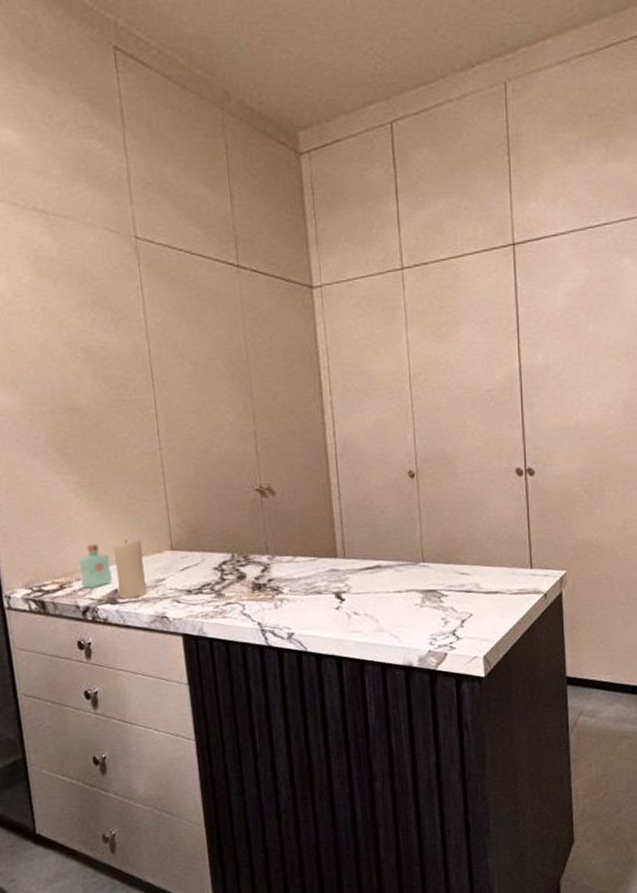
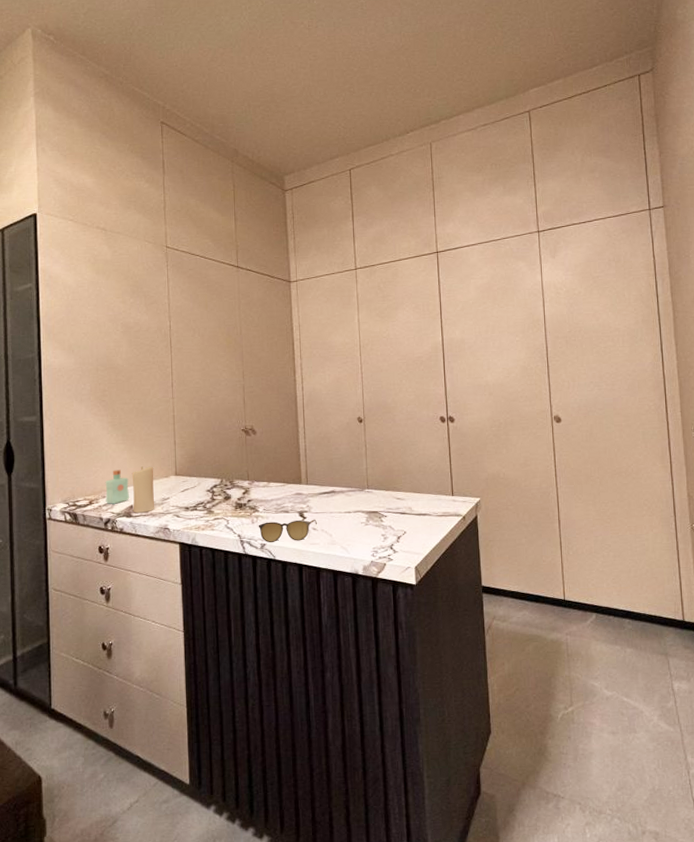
sunglasses: none [283,601,359,632] -> present [258,519,317,543]

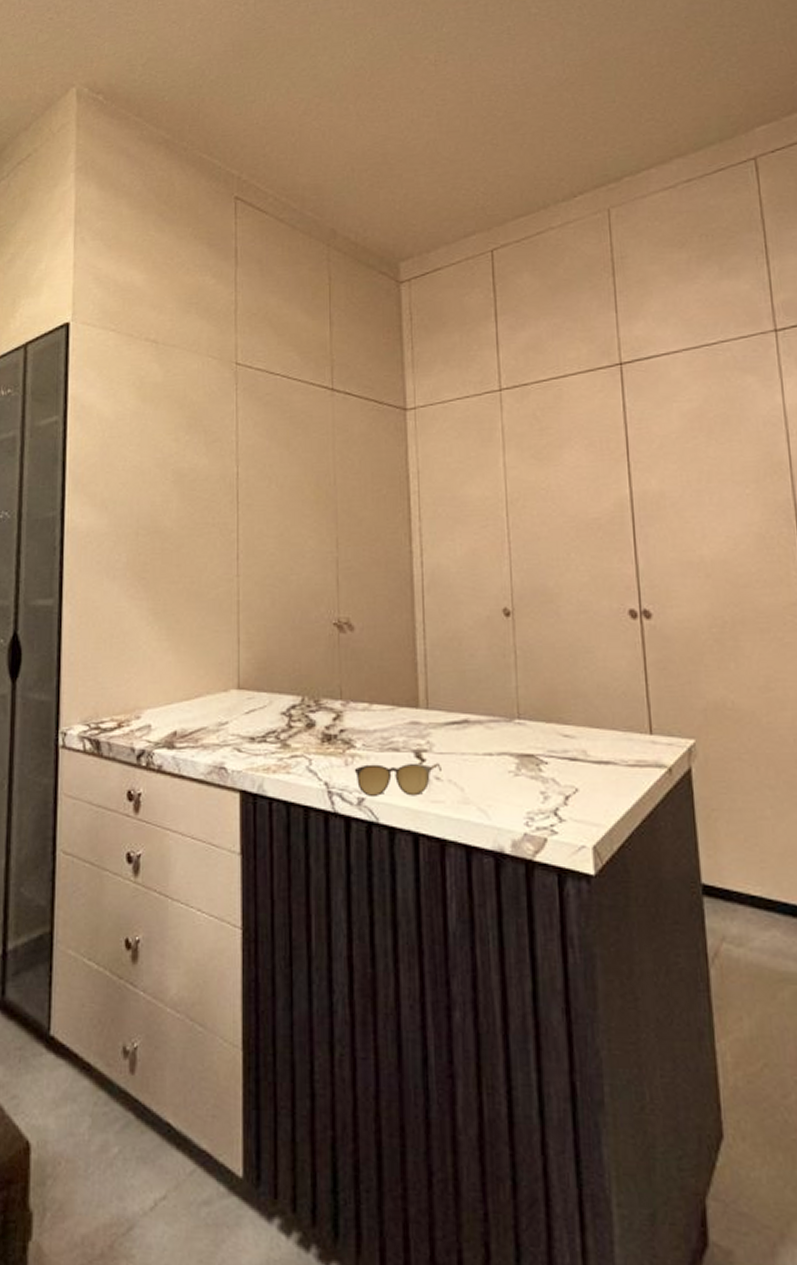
perfume: present [105,469,129,504] -> none [140,678,173,729]
candle: present [132,466,155,513] -> none [176,674,208,743]

